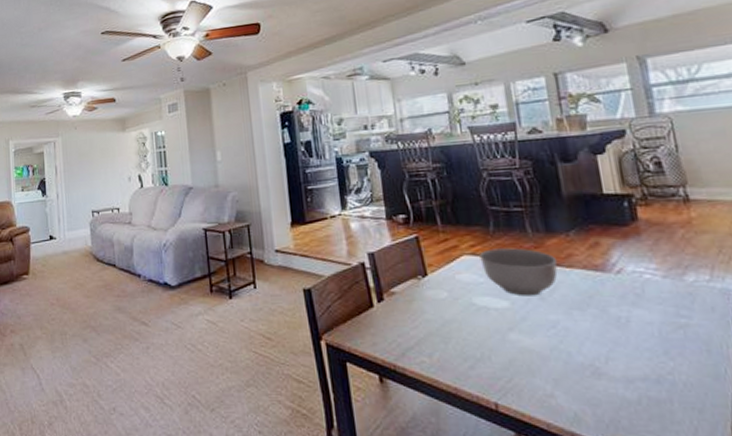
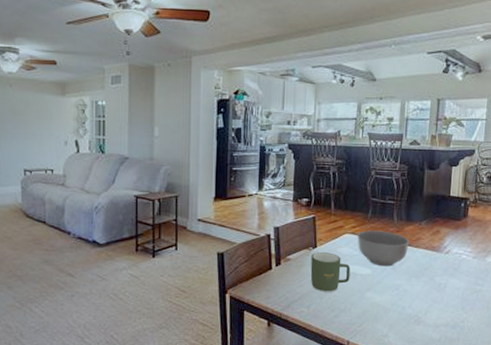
mug: none [422,281,481,334] -> present [310,252,351,292]

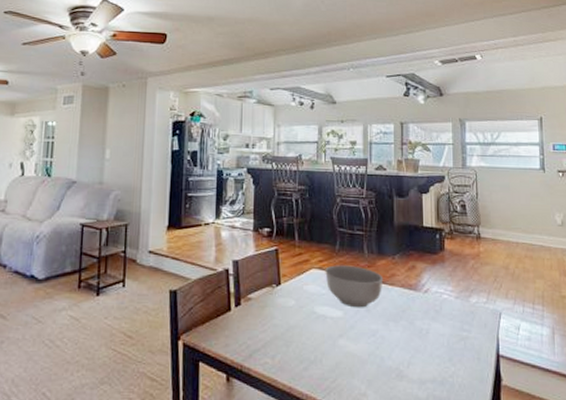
mug: present [310,252,351,292] -> none [274,290,319,339]

